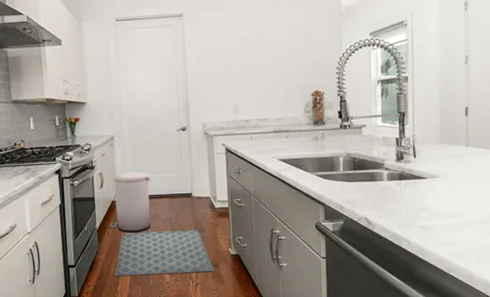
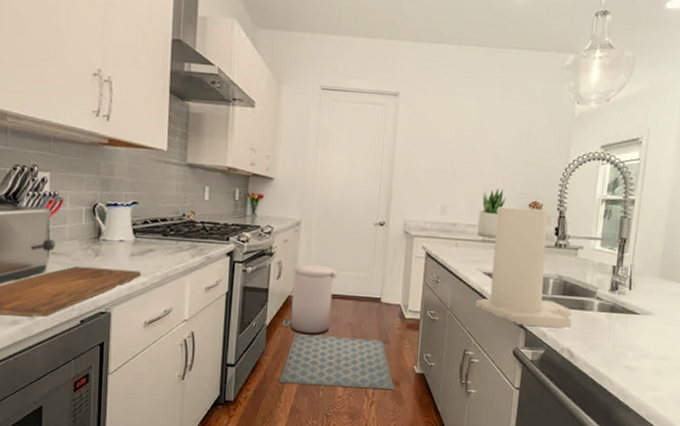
planter: none [267,84,290,129] -> present [477,188,506,239]
paper towel: none [275,97,366,202] -> present [475,206,572,329]

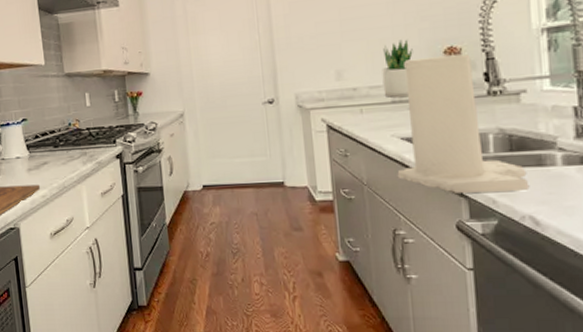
bath mat: present [280,334,395,390] -> none [190,227,318,283]
pedal bin: present [282,264,337,335] -> none [183,155,233,230]

